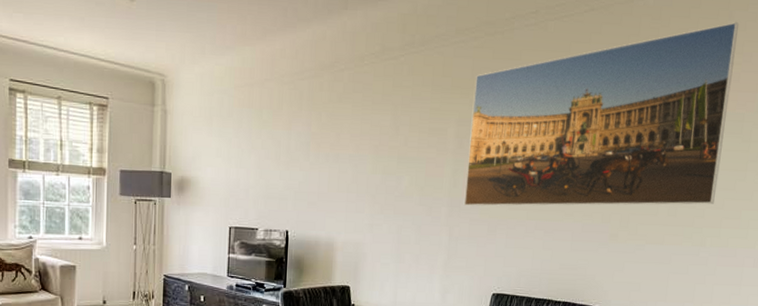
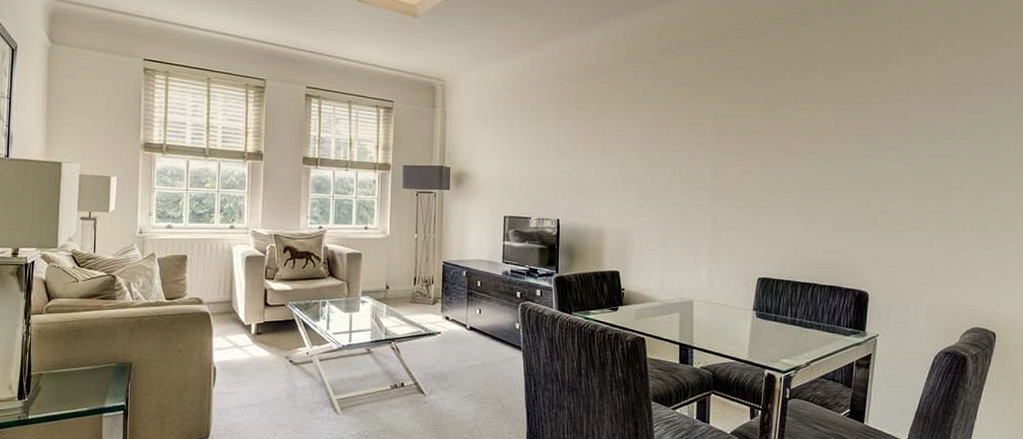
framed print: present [463,22,739,206] -> none [725,23,976,195]

